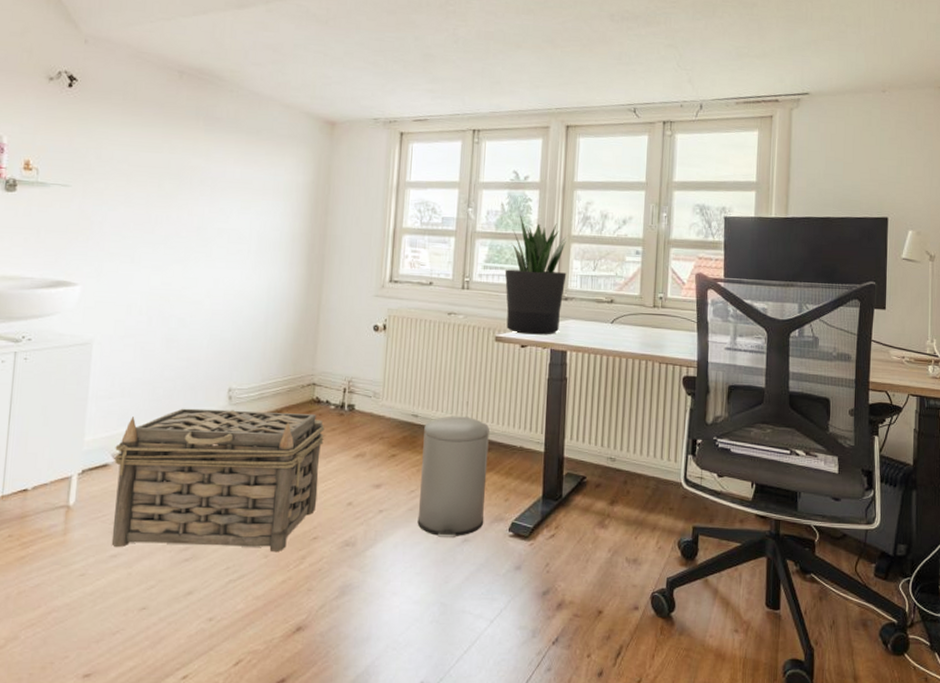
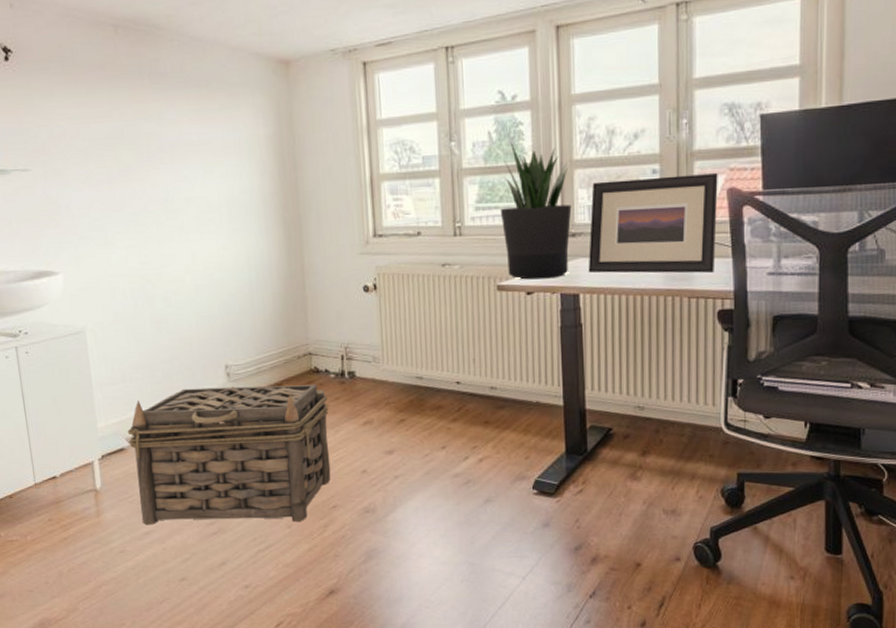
pedal bin: present [417,416,490,539] -> none [431,374,505,500]
picture frame: none [576,256,689,344] -> present [588,172,718,274]

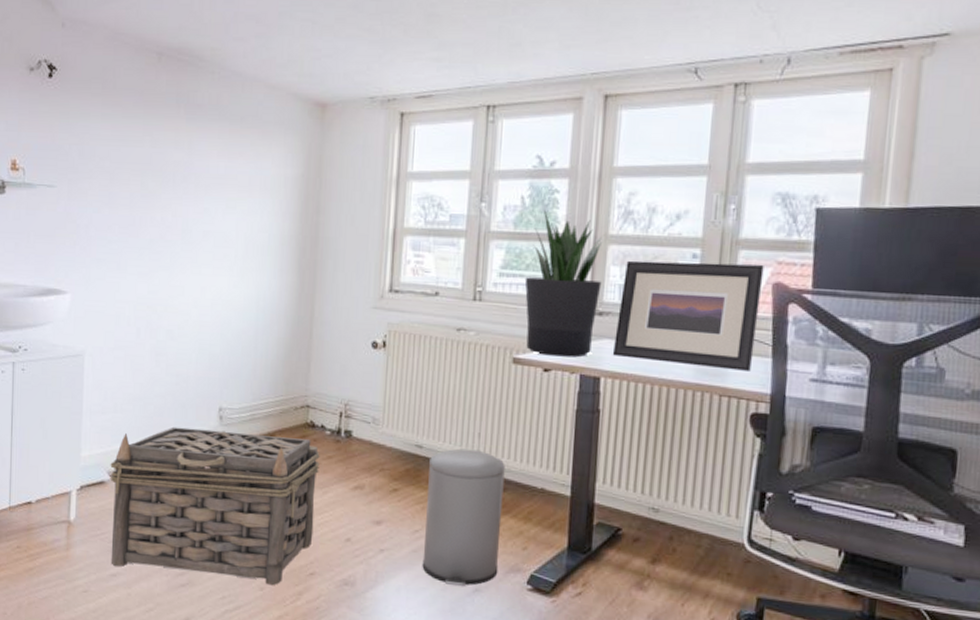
pedal bin: none [431,374,505,500] -> present [422,448,505,587]

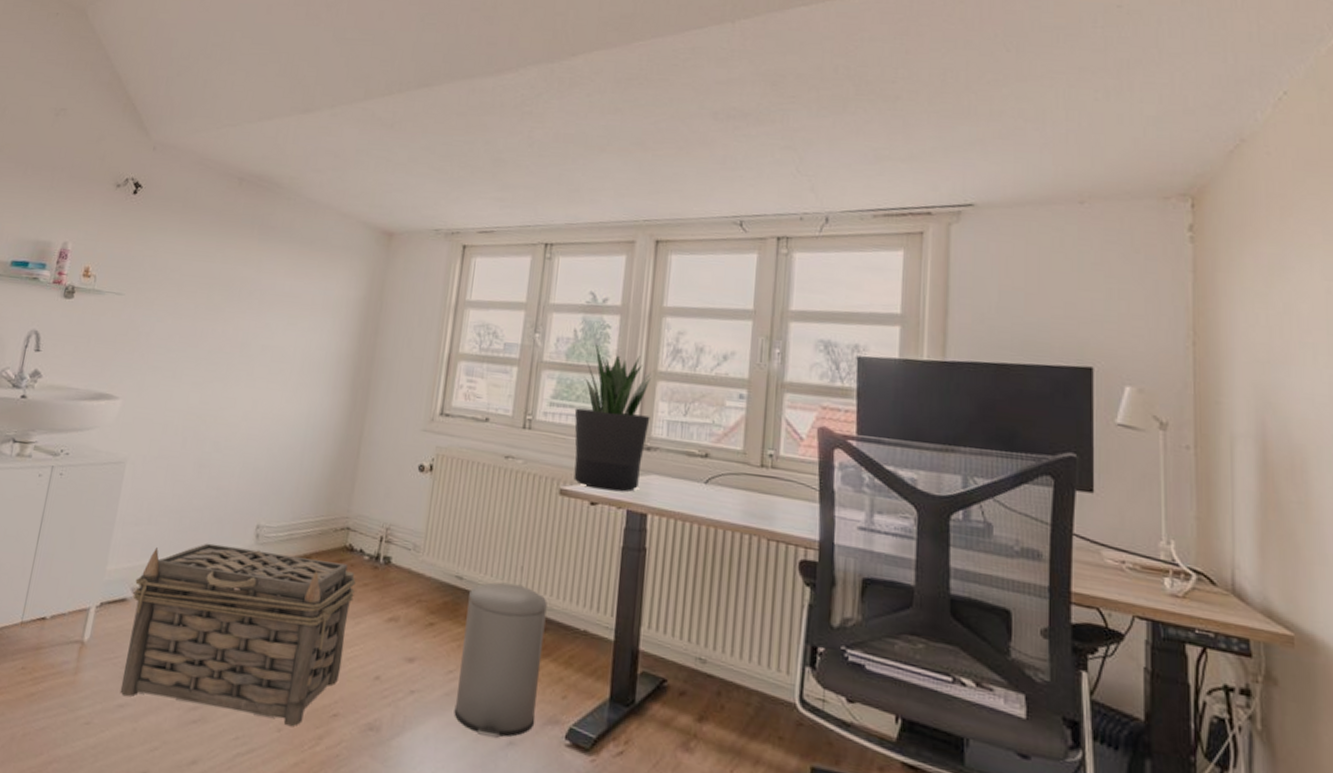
picture frame: present [612,260,764,373] -> none [659,397,809,517]

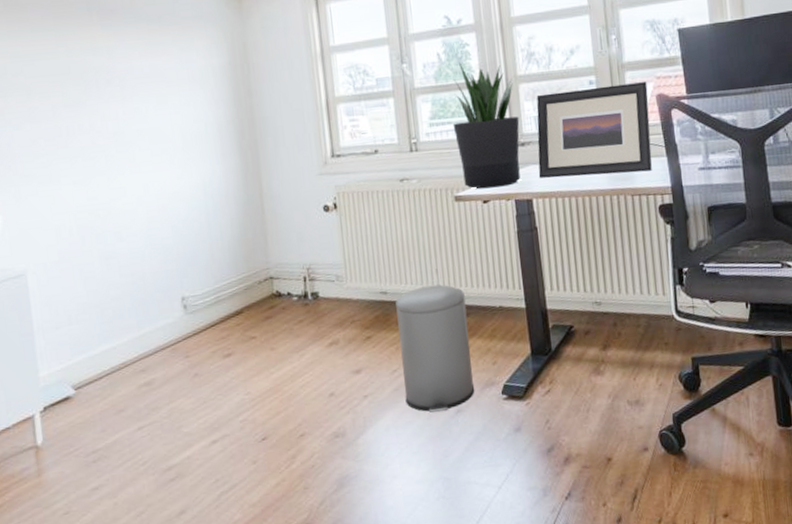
basket: present [120,543,356,727] -> none [73,309,298,479]
picture frame: none [659,397,809,517] -> present [536,81,652,179]

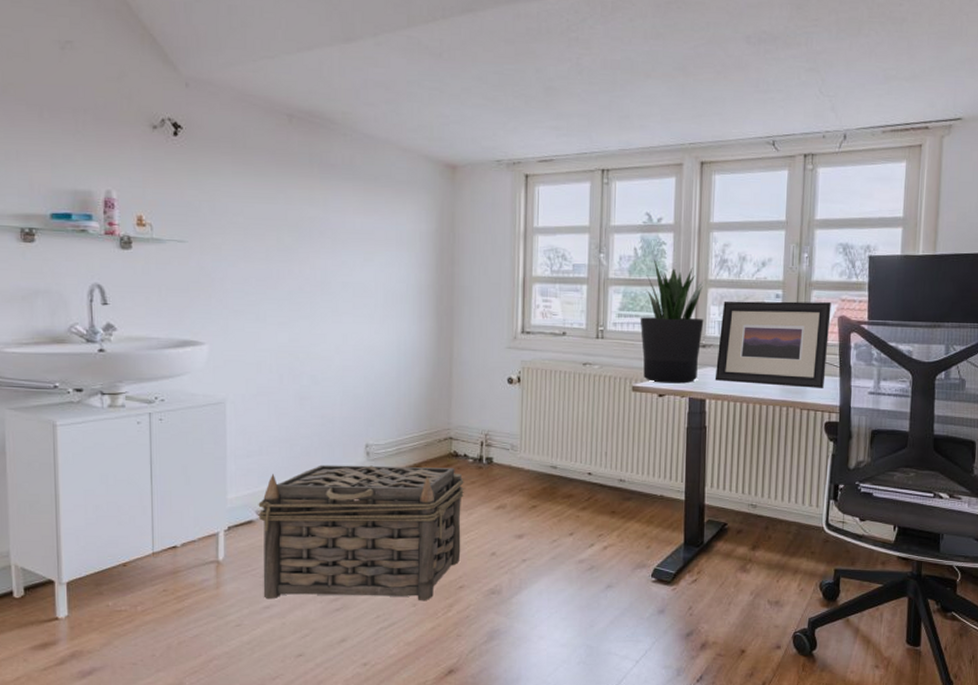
basket: none [73,309,298,479] -> present [258,465,464,601]
pedal bin: present [395,284,475,414] -> none [561,466,629,585]

